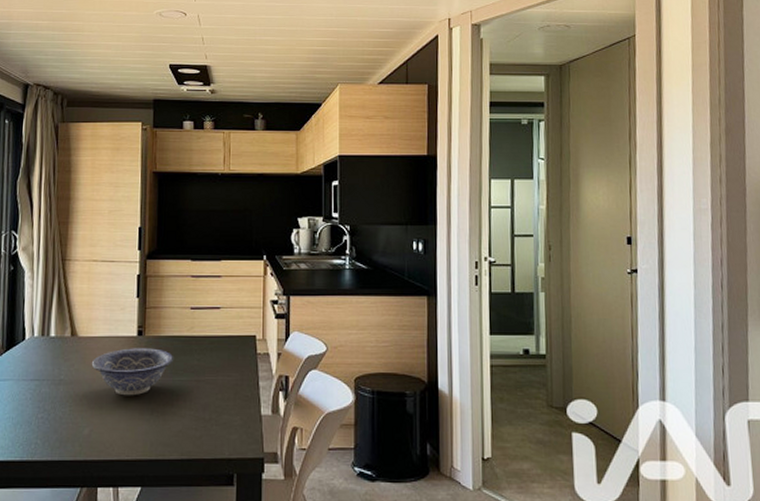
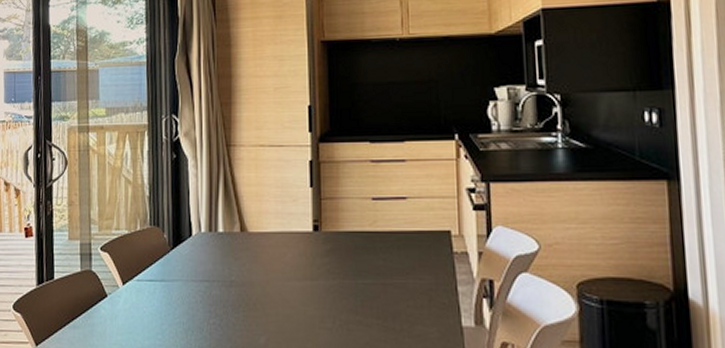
decorative bowl: present [91,348,174,396] -> none [264,245,356,301]

